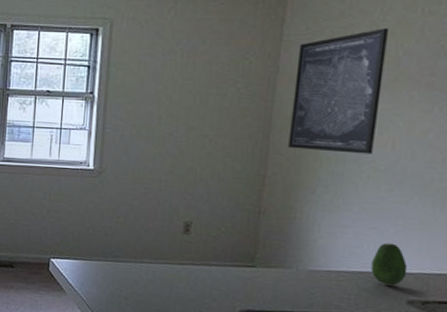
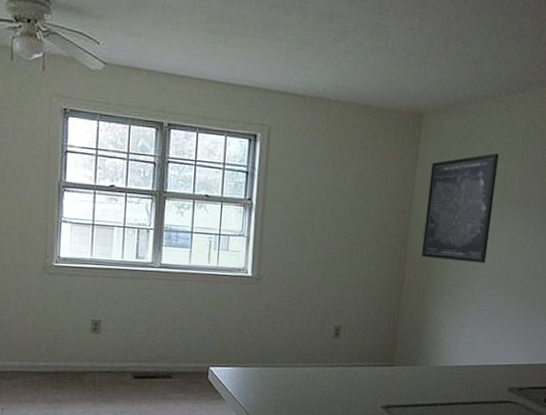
fruit: present [371,242,408,286] -> none [483,339,509,376]

